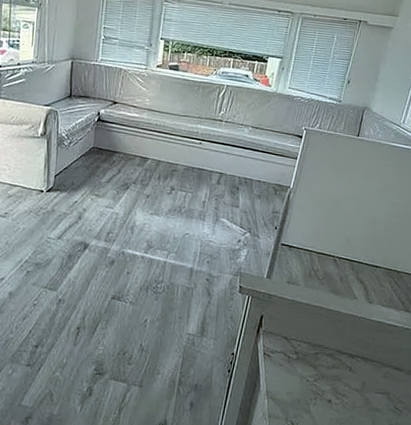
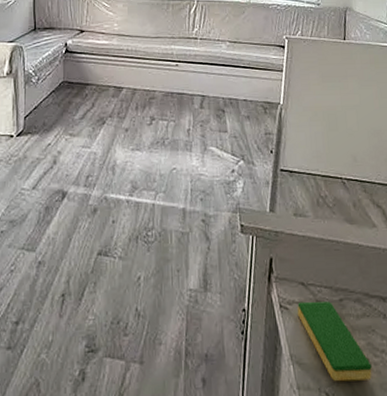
dish sponge: none [277,352,333,415] -> present [297,301,372,382]

